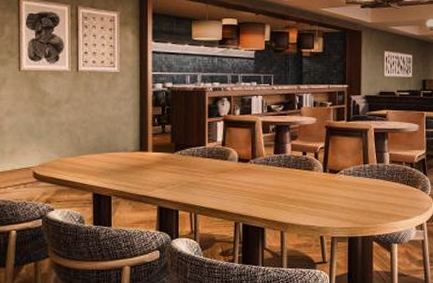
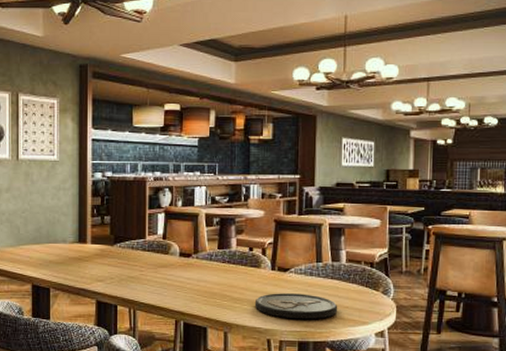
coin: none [308,193,383,217] -> present [254,293,338,320]

